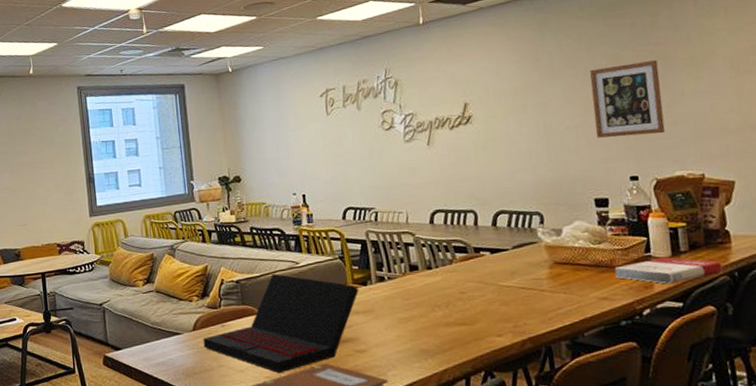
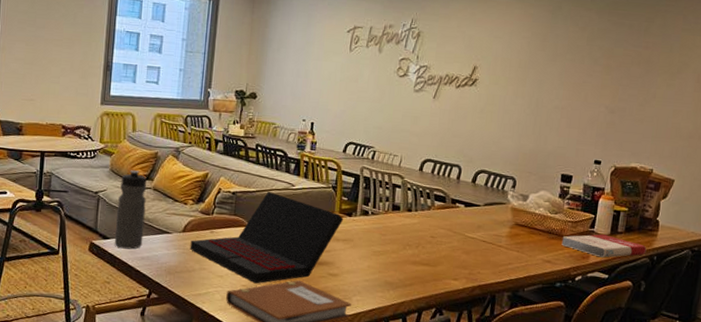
water bottle: none [122,275,156,358] -> present [114,170,147,250]
wall art: present [590,60,666,138] -> none [576,59,642,128]

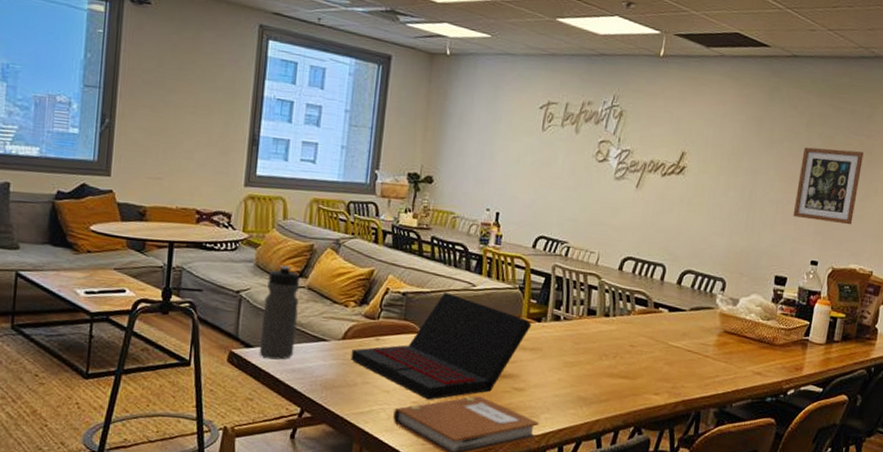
book: present [561,234,647,258] -> none [773,343,864,369]
wall art: none [576,59,642,128] -> present [792,147,864,225]

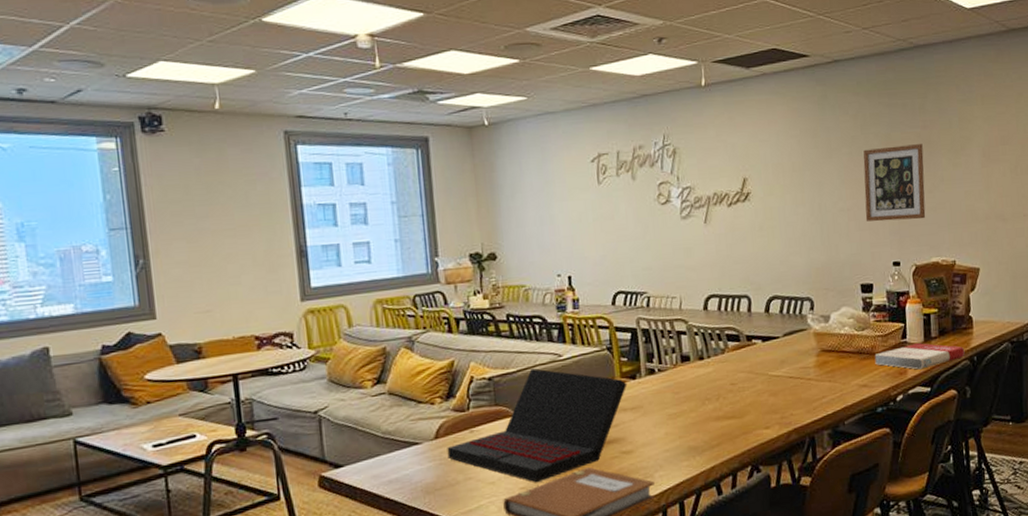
water bottle: present [259,265,300,360] -> none [344,374,387,476]
book: none [773,343,864,369] -> present [874,343,965,370]

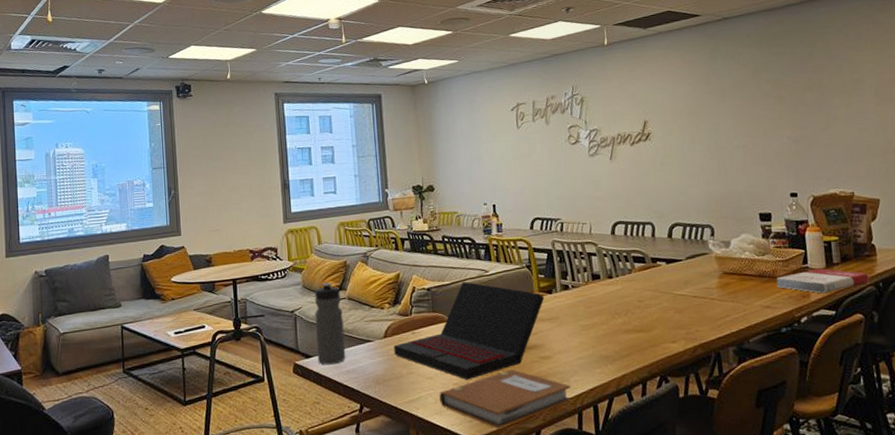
water bottle: none [344,374,387,476] -> present [314,282,346,365]
wall art: present [863,144,926,222] -> none [756,87,821,157]

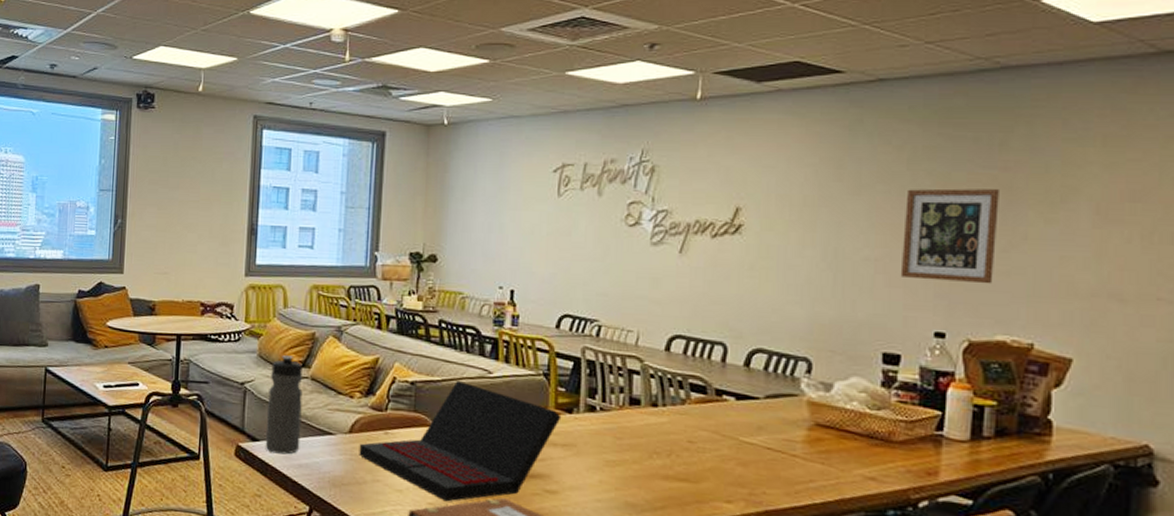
wall art: none [756,87,821,157] -> present [900,188,999,284]
book: present [776,268,870,294] -> none [891,439,1035,475]

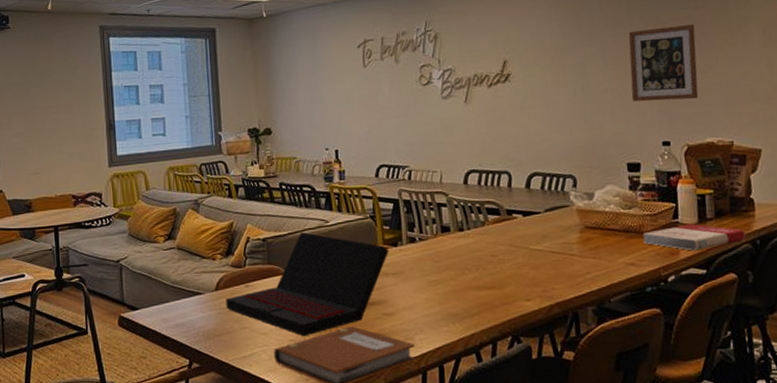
water bottle: present [265,355,303,455] -> none [141,231,175,318]
book: none [891,439,1035,475] -> present [643,224,746,251]

